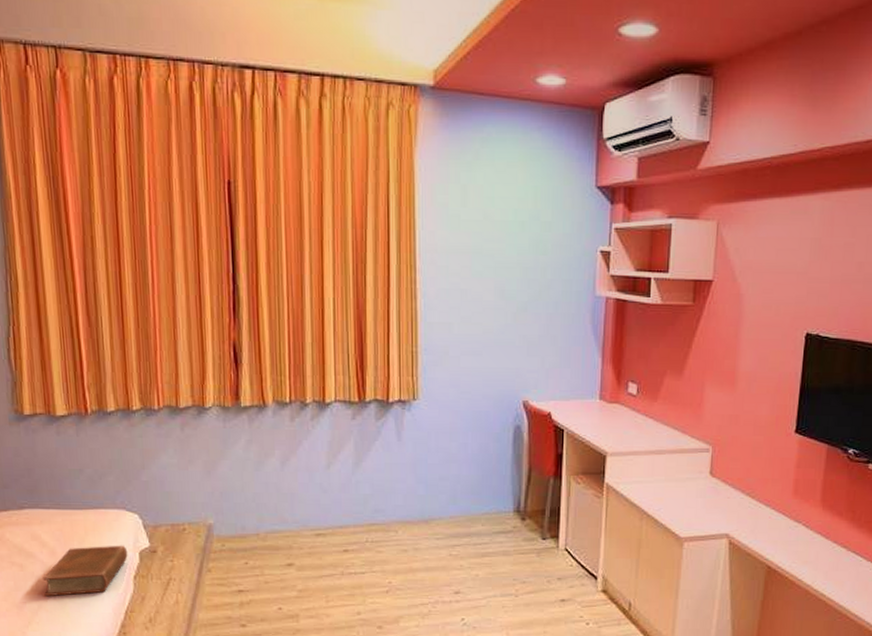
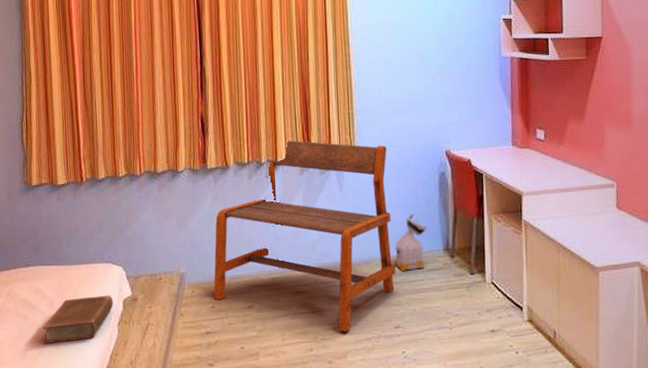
bench: none [247,379,459,596] -> present [213,140,396,332]
bag: none [459,470,497,533] -> present [395,214,427,271]

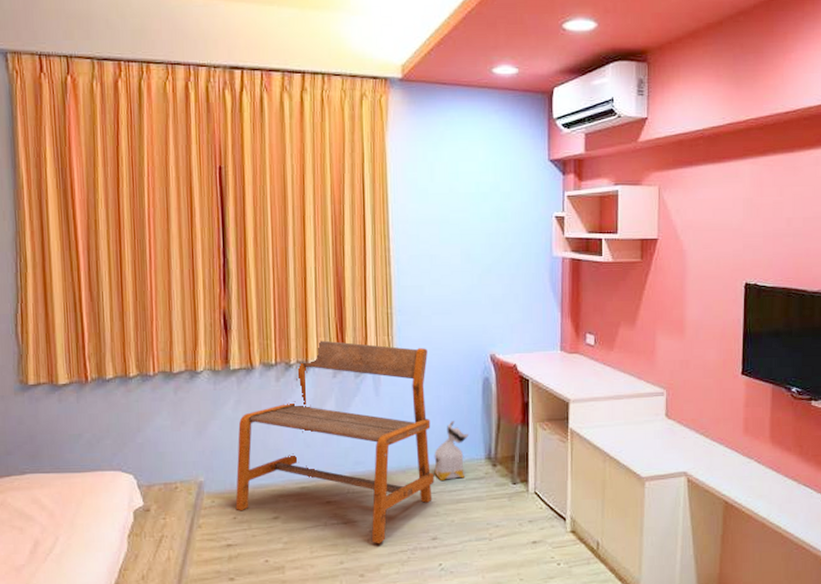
book: present [42,295,114,344] -> none [41,505,123,559]

